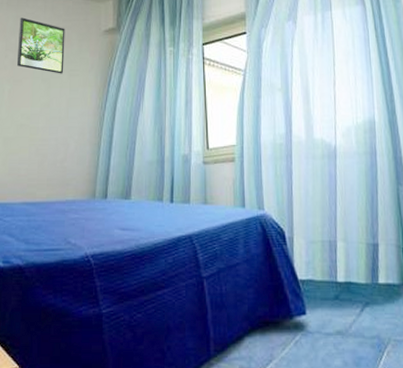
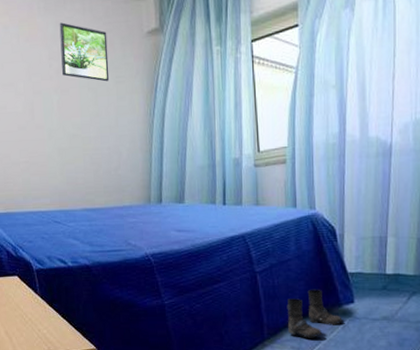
boots: none [235,298,295,356] -> present [286,289,343,338]

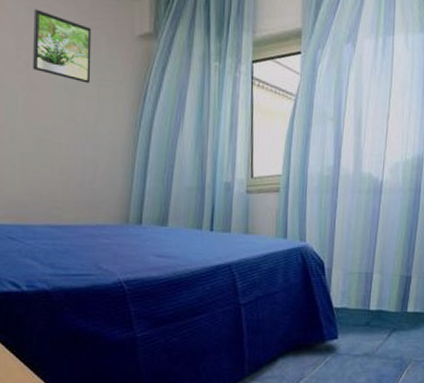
boots: present [286,289,343,338] -> none [270,323,325,375]

